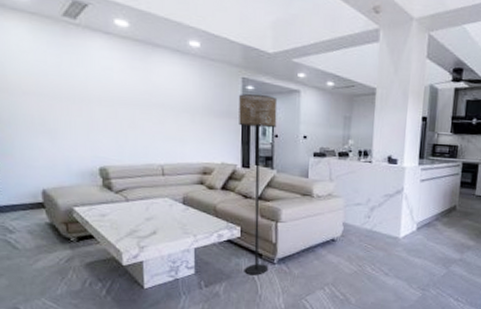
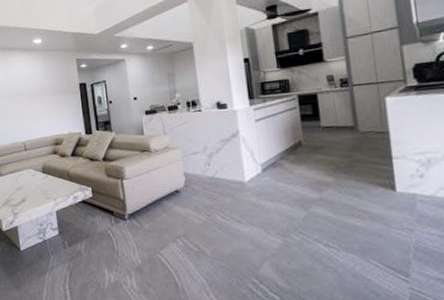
floor lamp: present [239,93,278,275] -> none [76,69,121,232]

